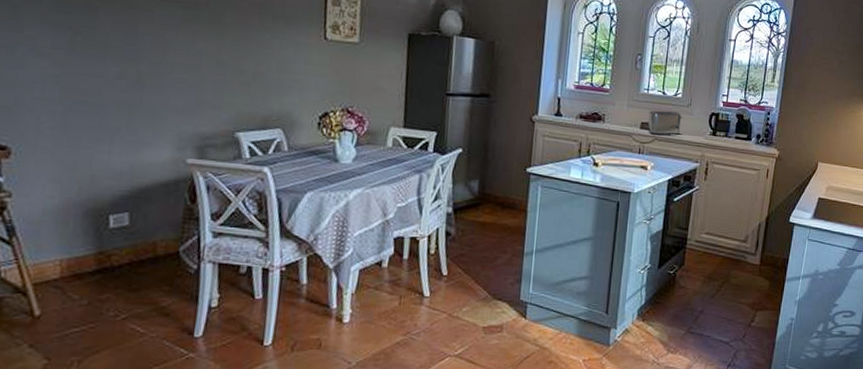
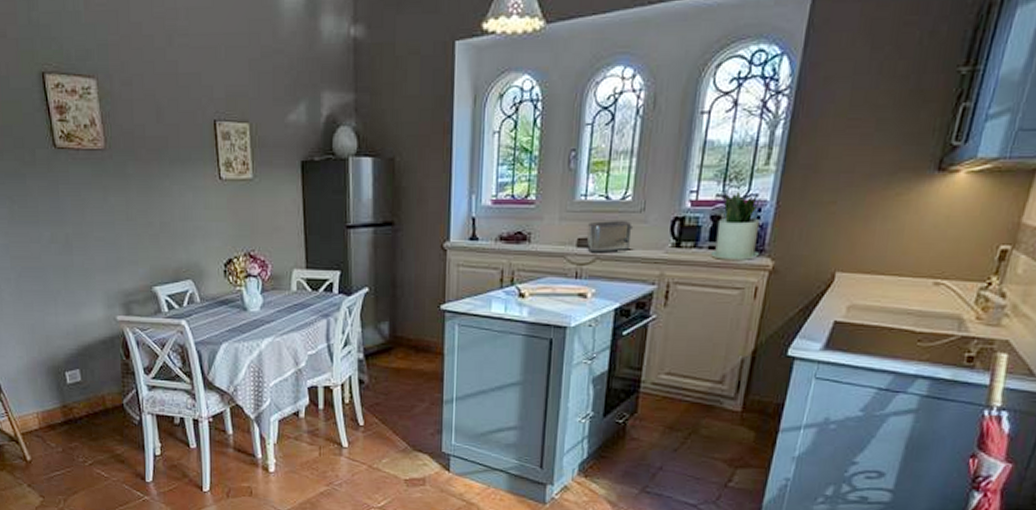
planter: none [736,98,771,150] -> present [710,190,763,262]

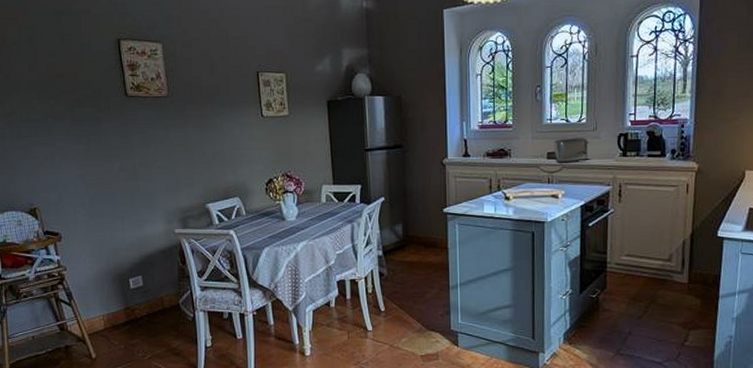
planter: present [710,190,763,262] -> none [649,112,687,166]

